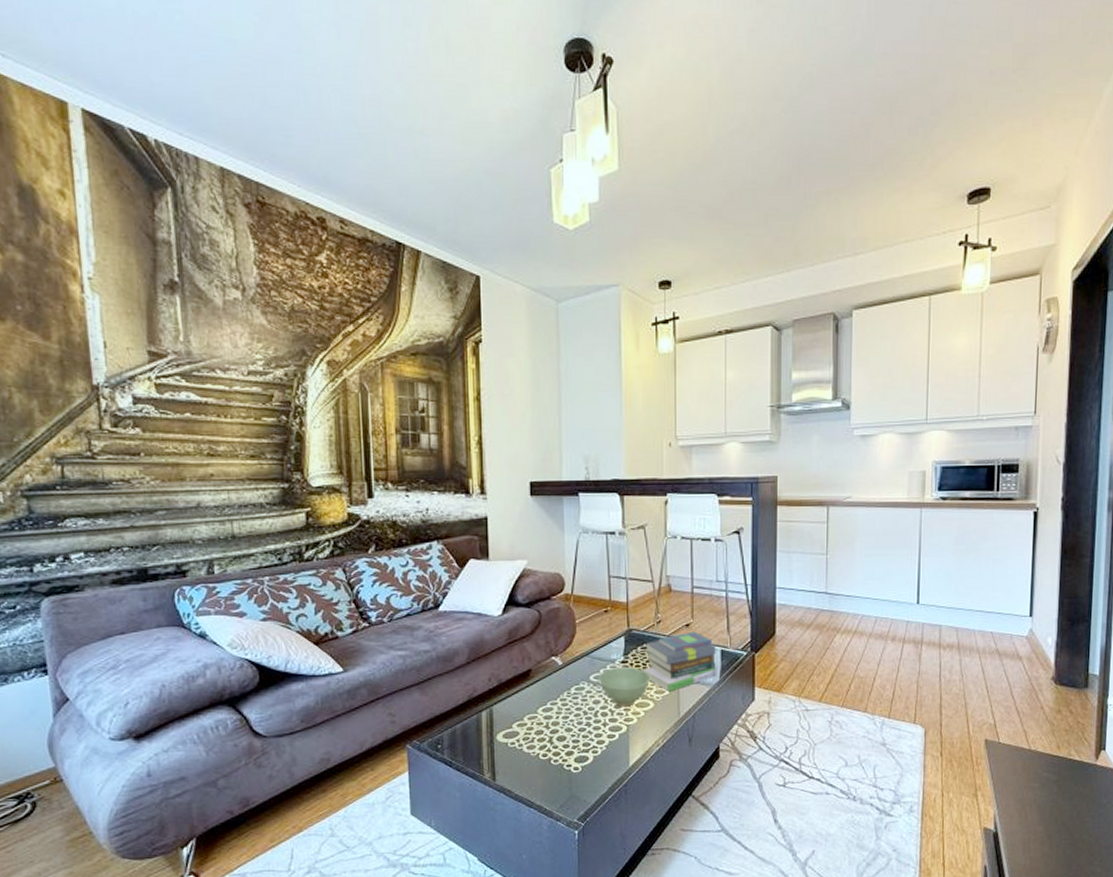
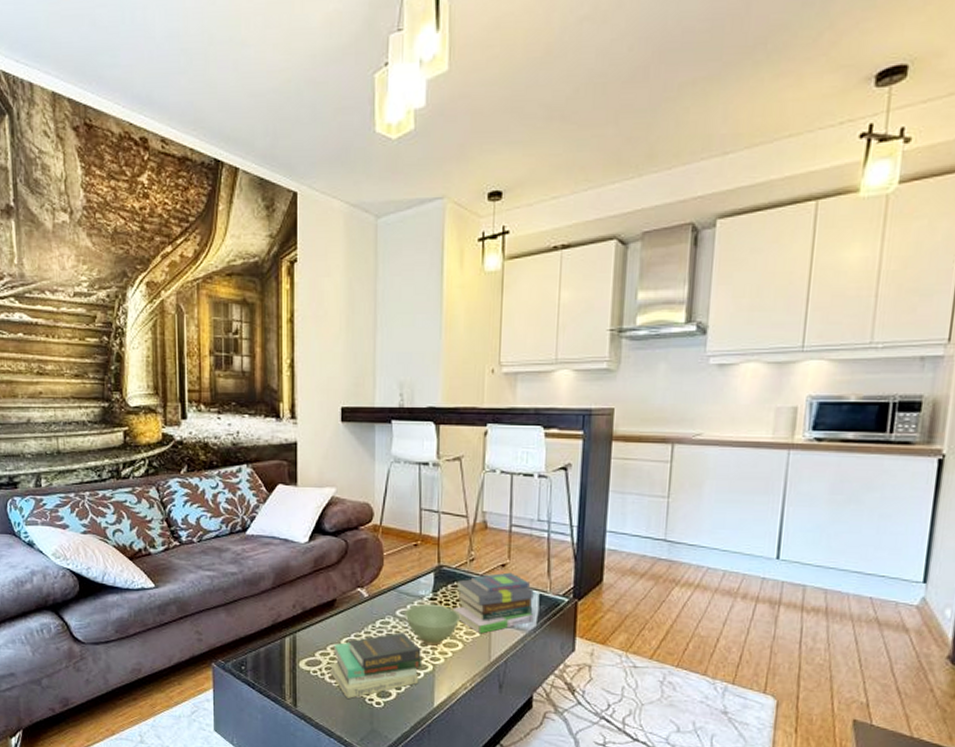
books: none [526,696,617,767] -> present [329,632,423,699]

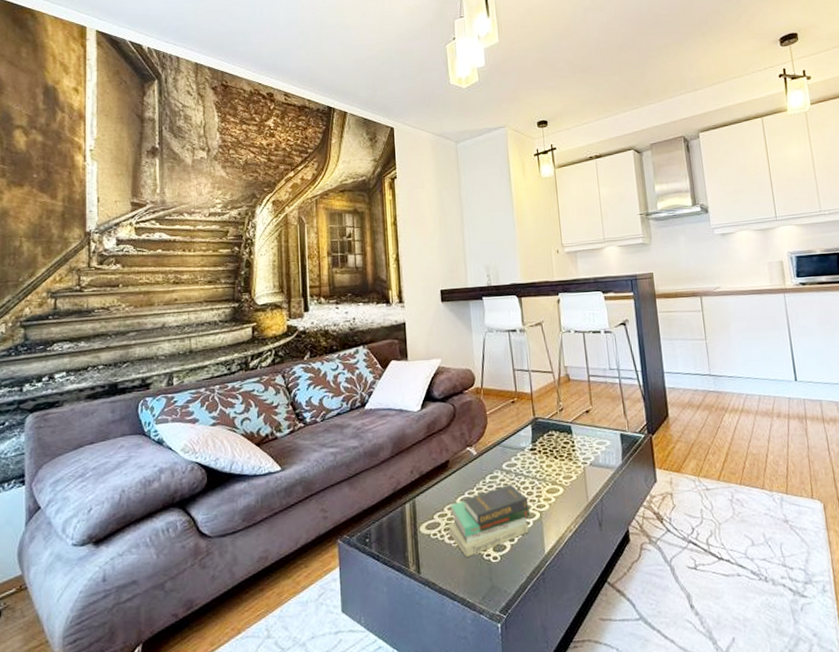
bowl: present [405,603,461,646] -> none [510,453,559,494]
books: present [452,572,534,634] -> none [550,417,619,477]

